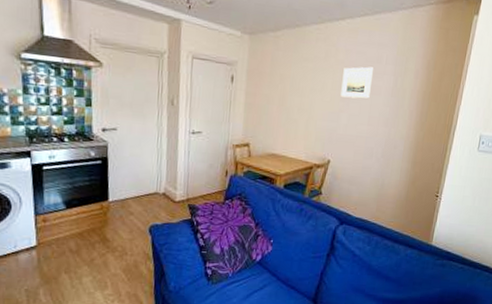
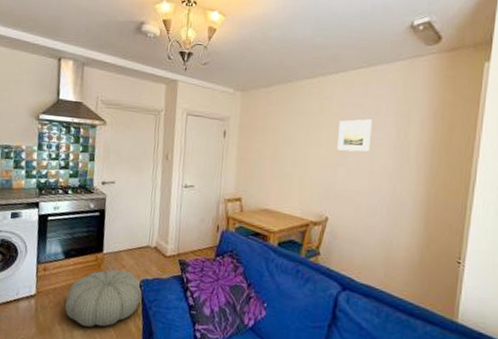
pouf: none [71,216,153,273] -> present [65,268,143,327]

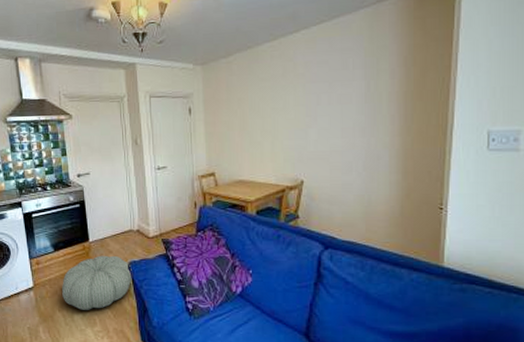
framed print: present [337,119,372,152] -> none [305,75,339,112]

